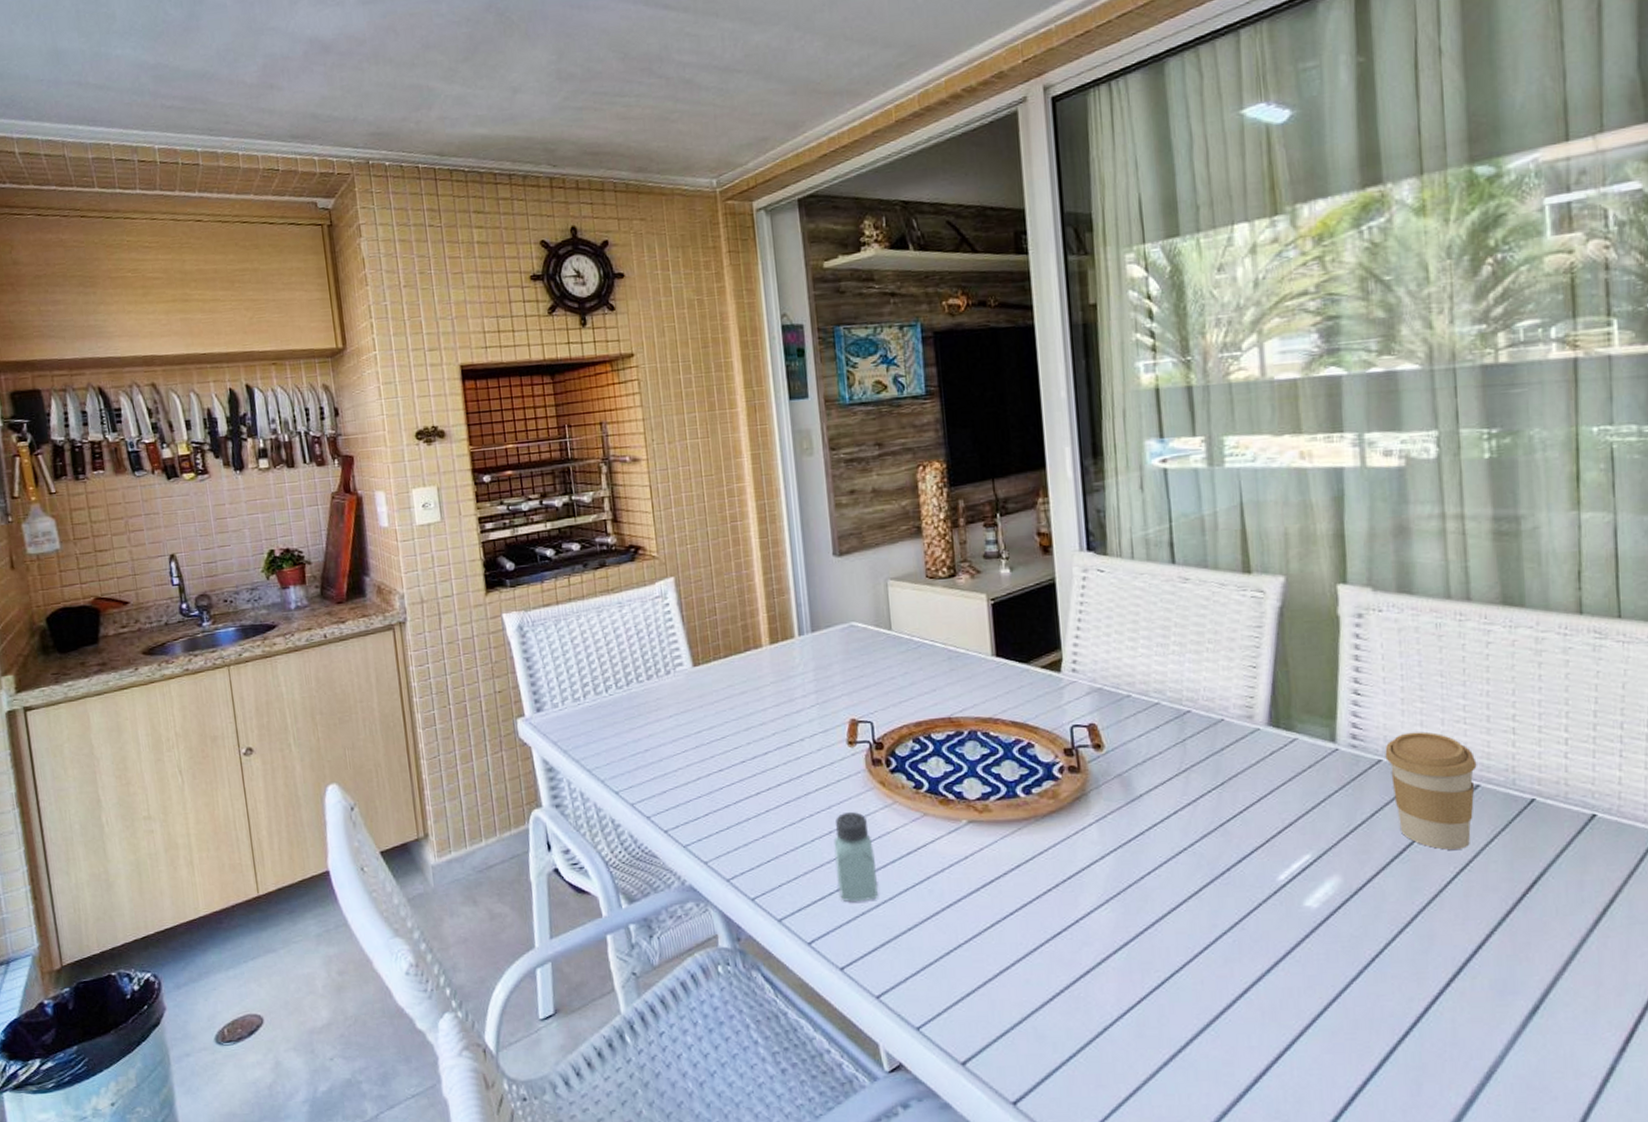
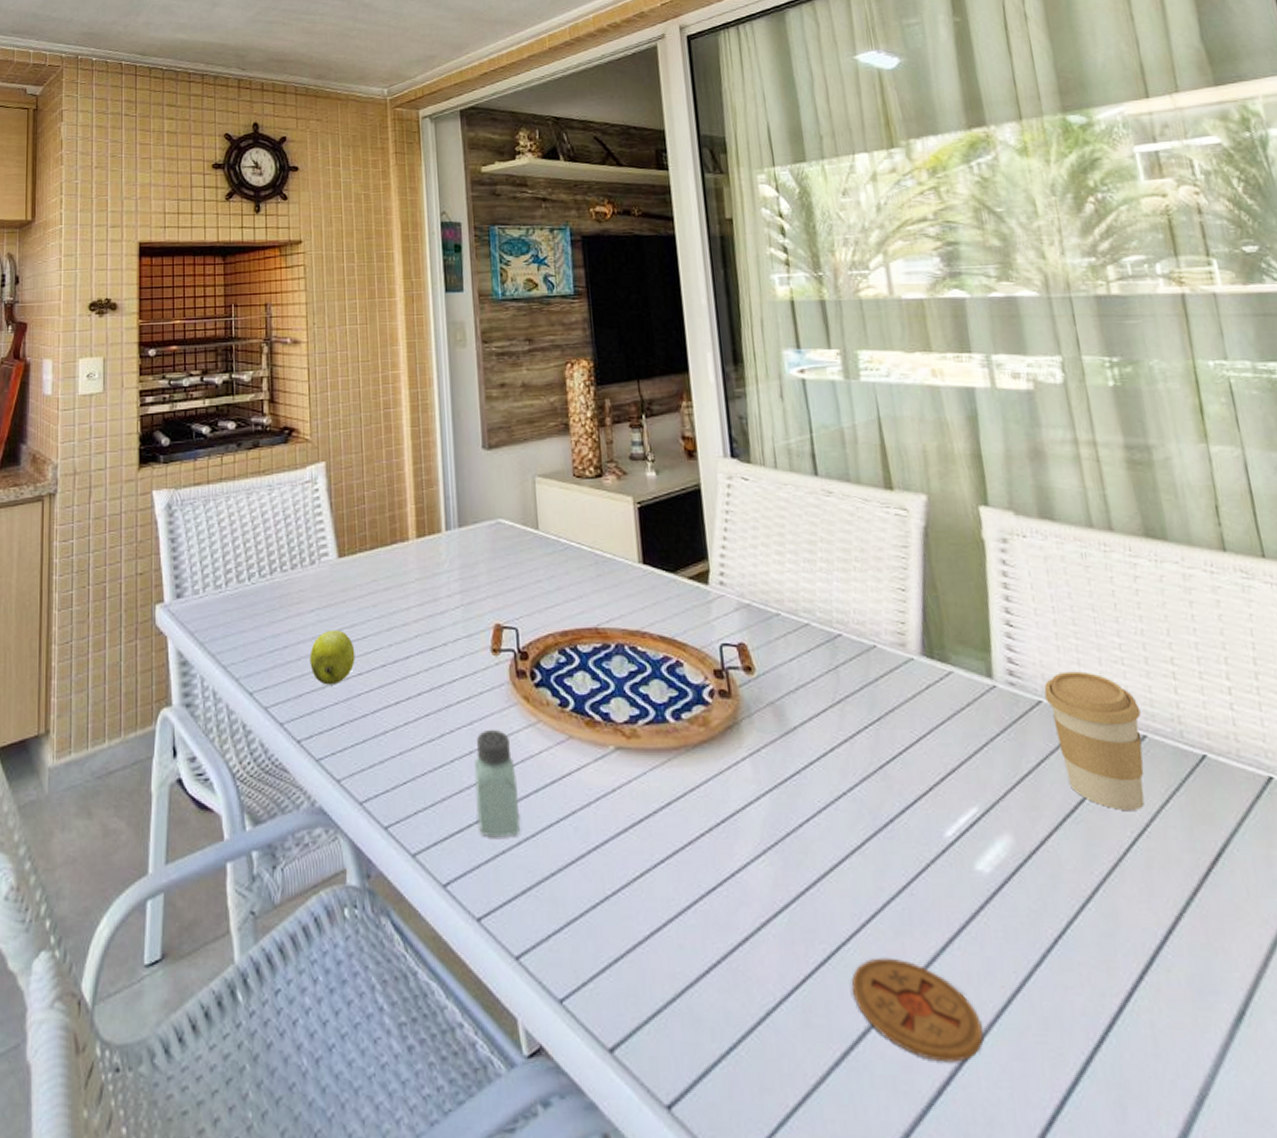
apple: none [671,732,716,782] -> present [310,629,355,685]
coaster: none [1182,980,1299,1058] -> present [851,957,984,1063]

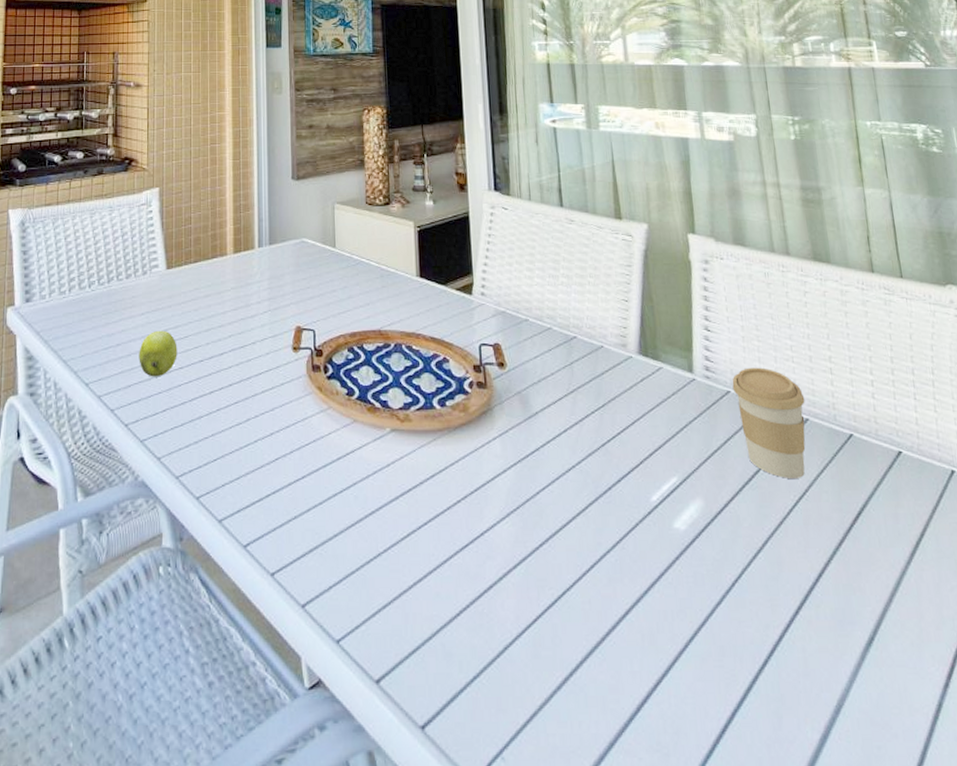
saltshaker: present [474,729,520,836] -> none [274,414,310,504]
coaster: present [851,957,984,1063] -> none [573,600,675,684]

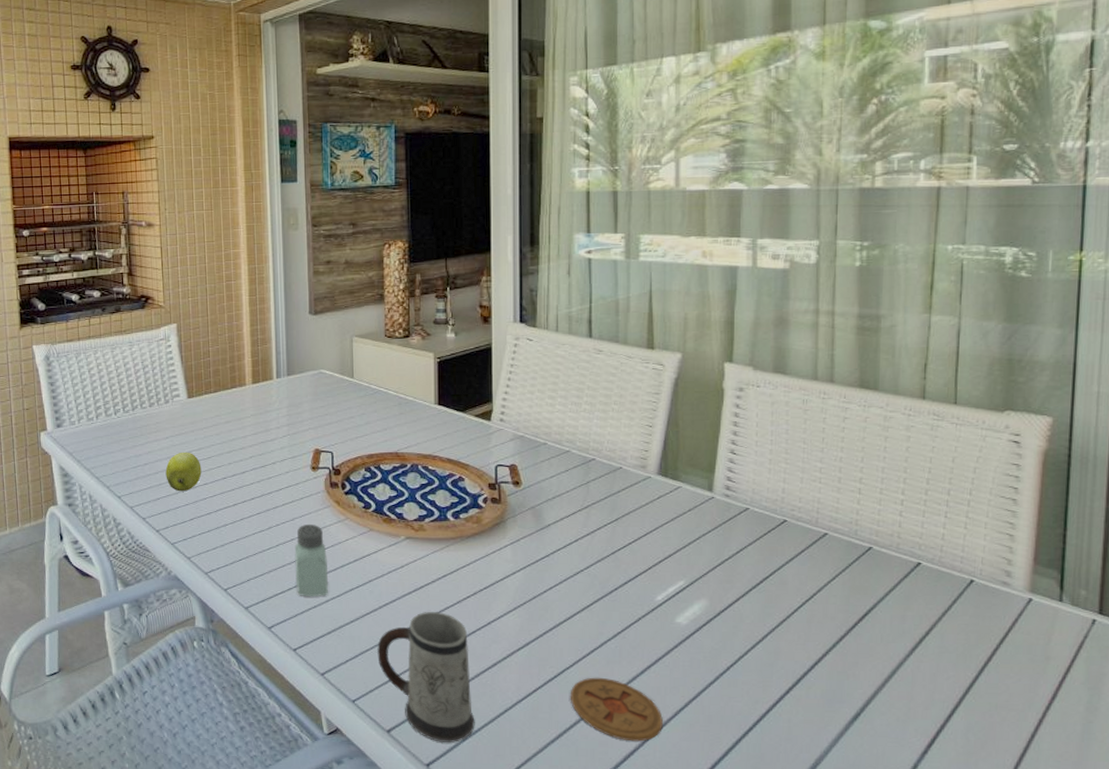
saltshaker: none [274,414,310,504] -> present [294,523,328,596]
mug: none [363,520,473,696] -> present [377,611,475,743]
coaster: none [573,600,675,684] -> present [570,677,663,742]
coffee cup: present [732,367,806,478] -> none [752,487,827,584]

